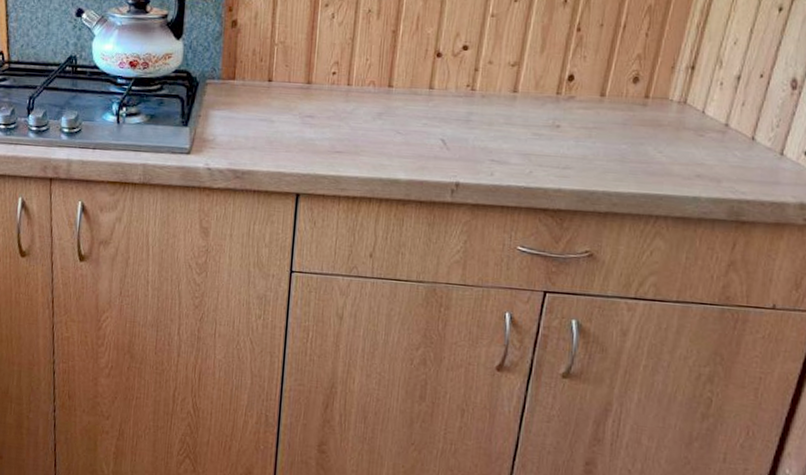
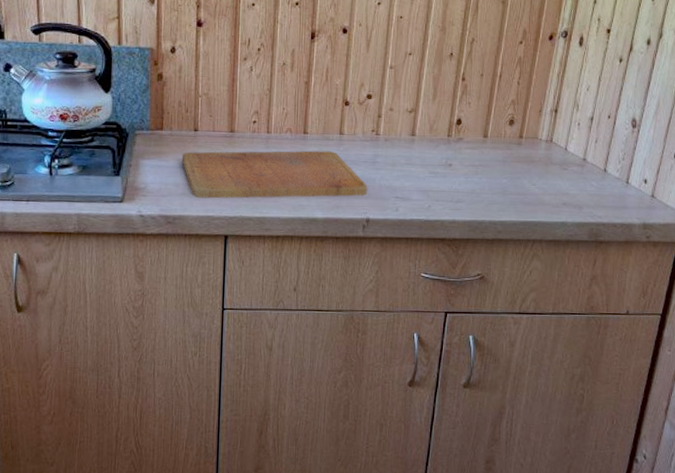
cutting board: none [253,103,459,158] -> present [181,150,368,199]

